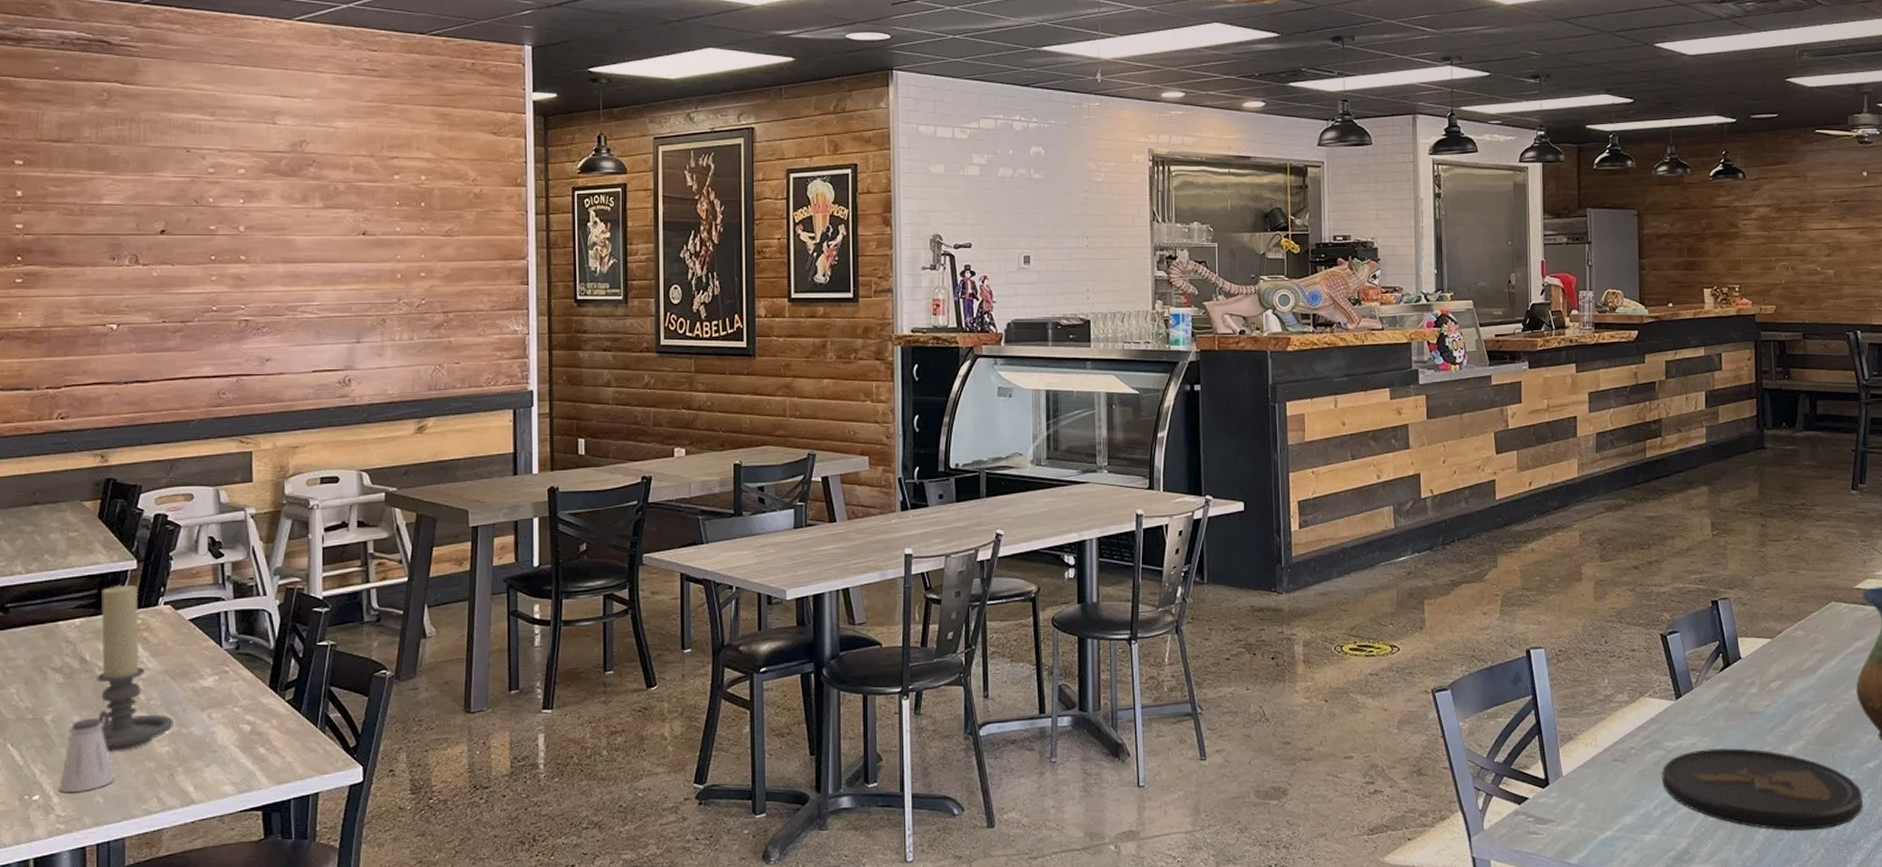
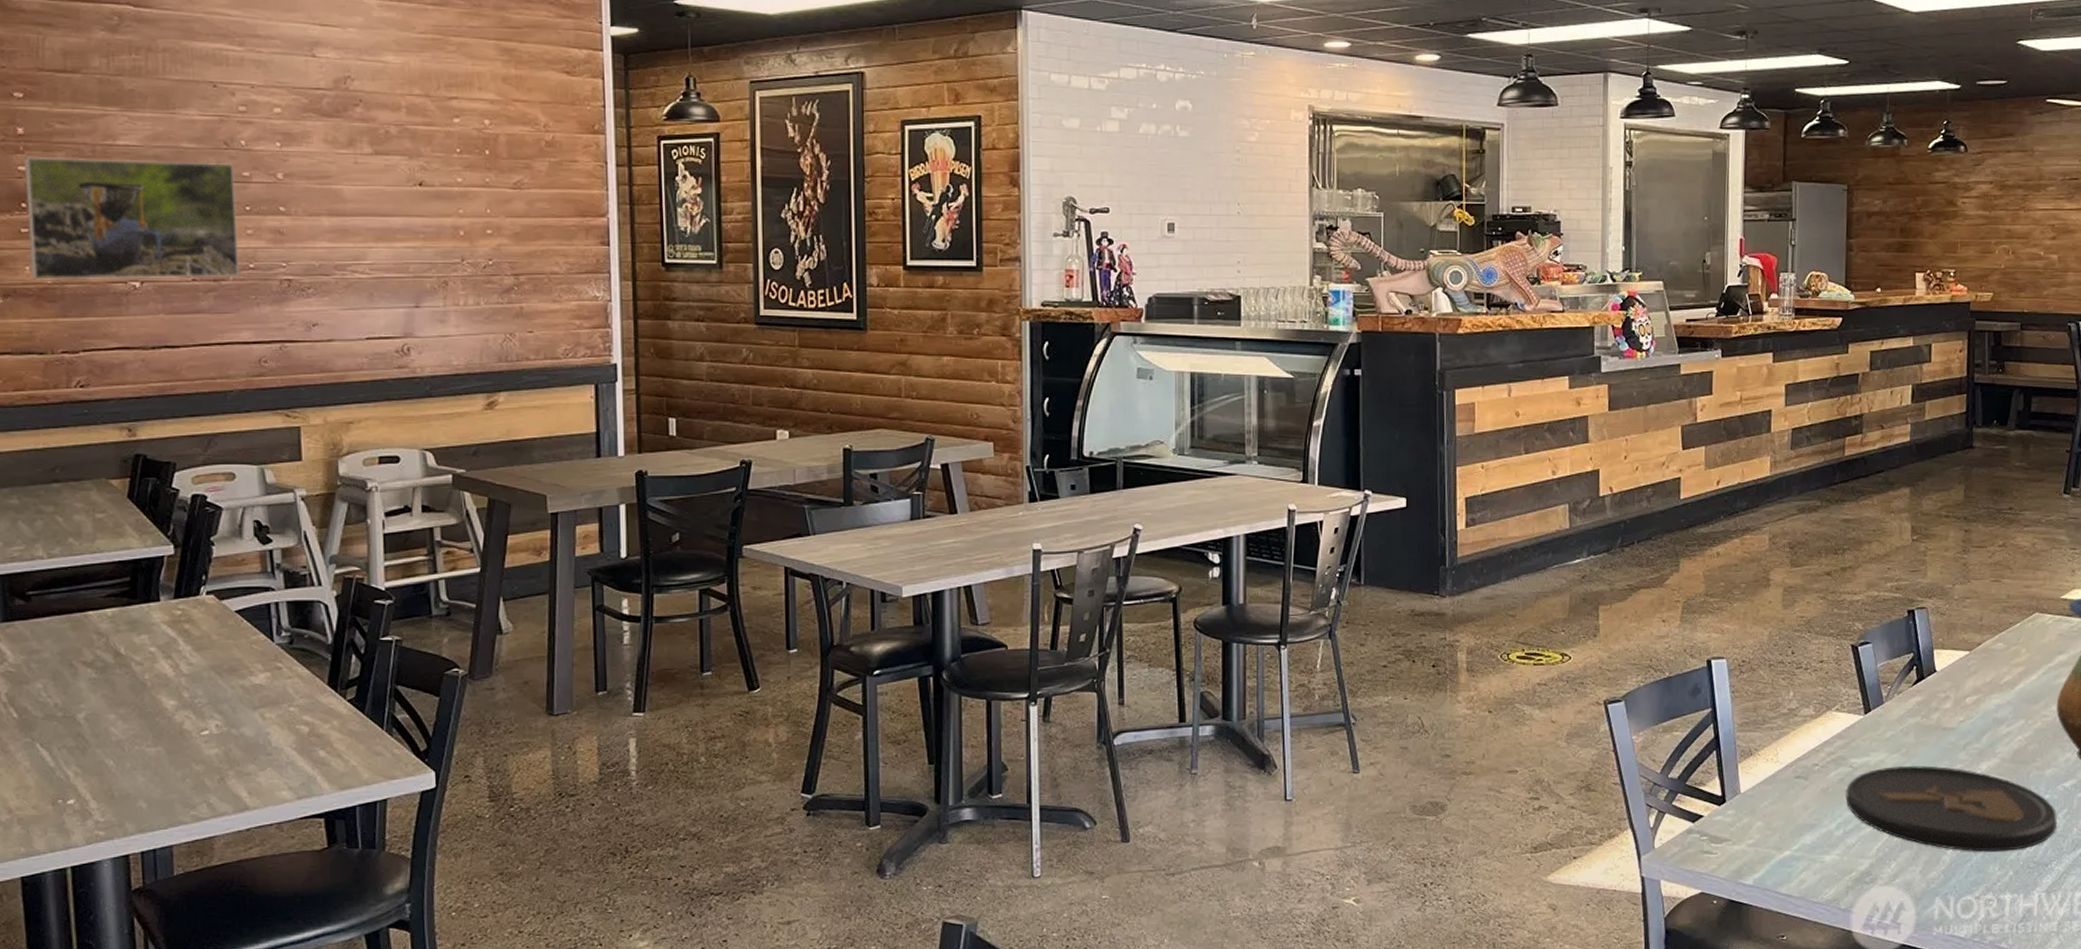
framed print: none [21,216,203,324] -> present [24,157,239,280]
saltshaker: present [59,717,115,792] -> none [96,715,159,796]
candle holder: present [69,584,173,752] -> none [105,572,222,753]

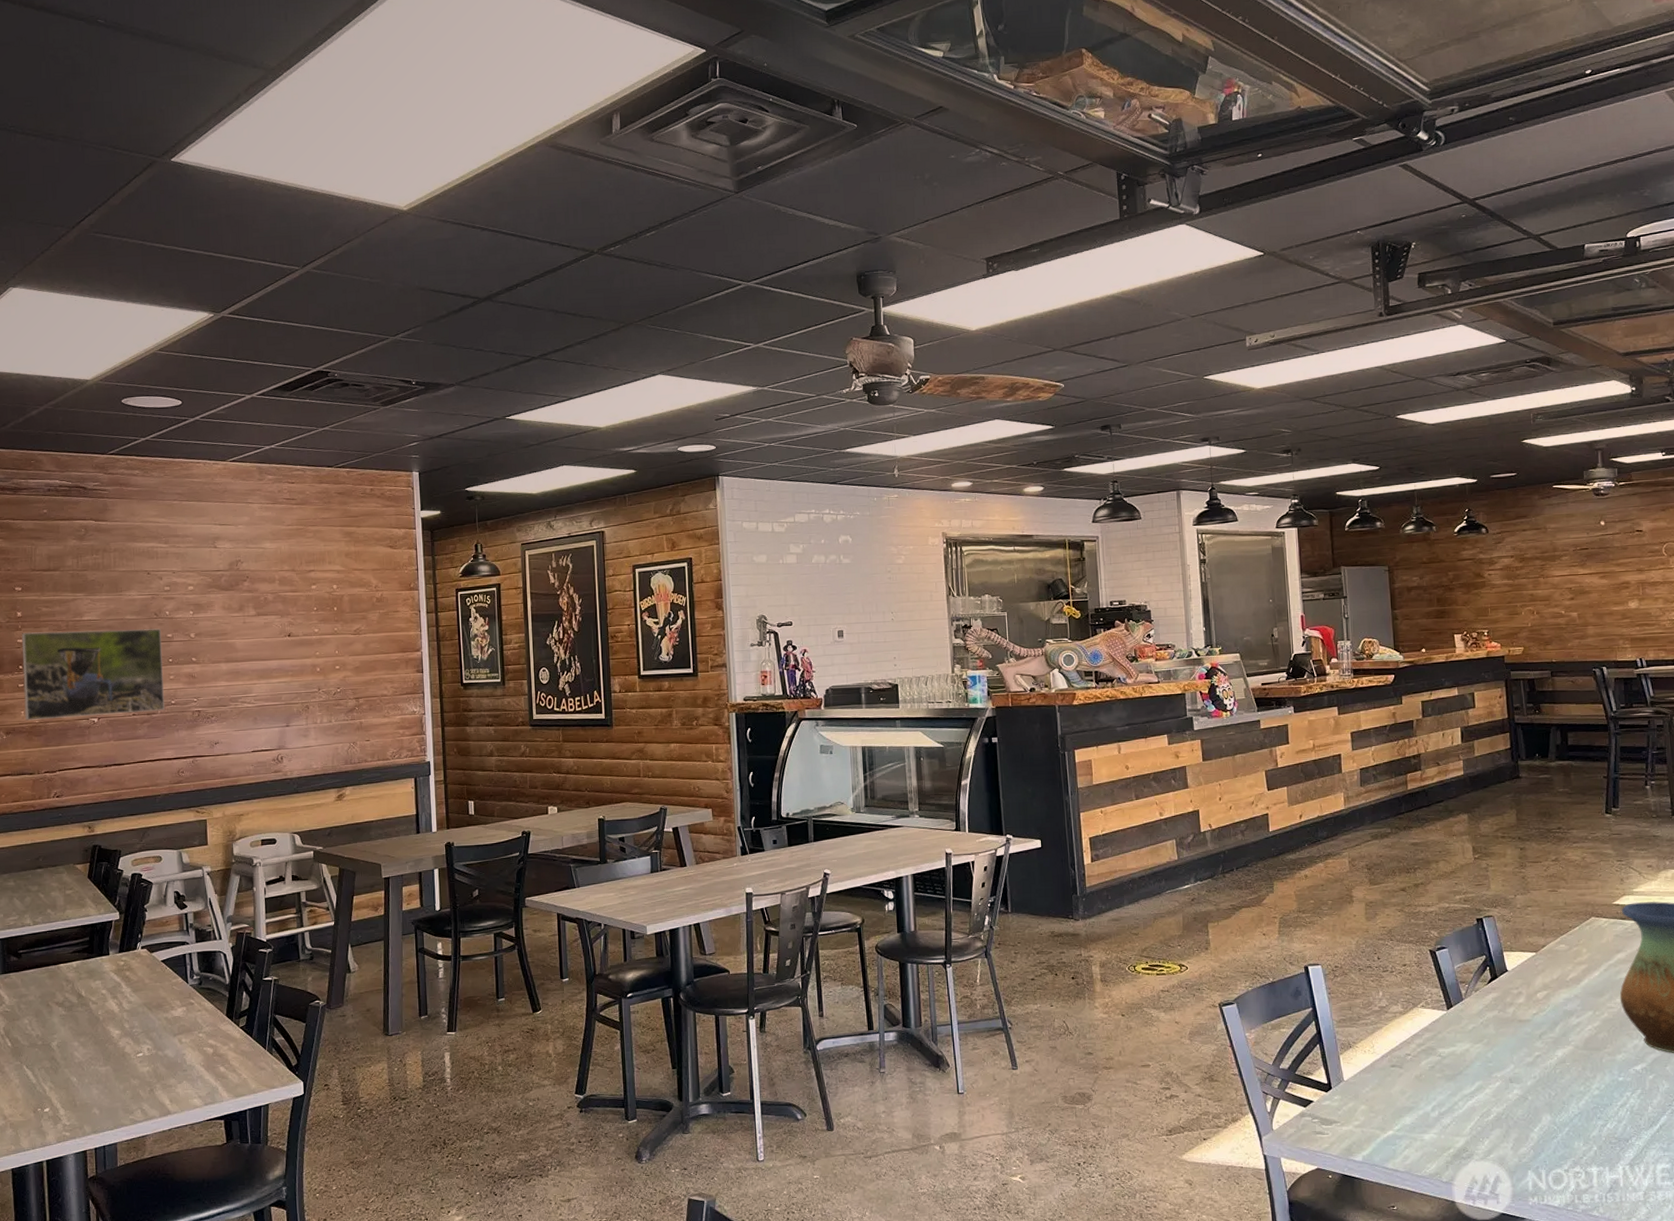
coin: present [1845,765,2057,852] -> none [1437,1053,1632,1129]

